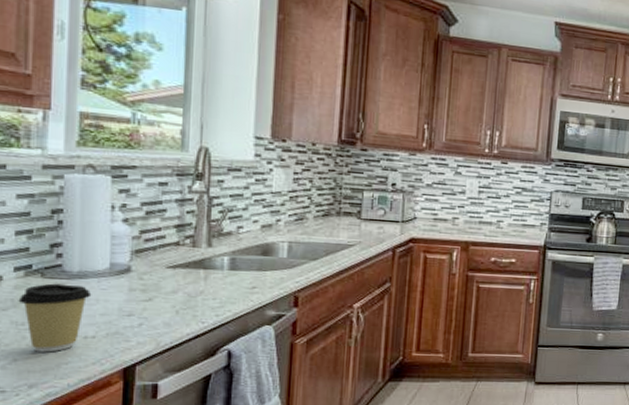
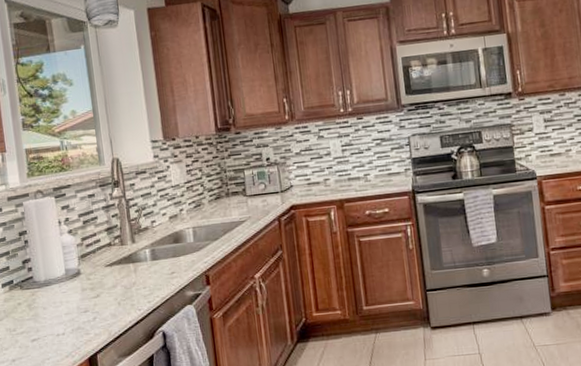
coffee cup: present [18,283,92,352] -> none [8,292,57,352]

